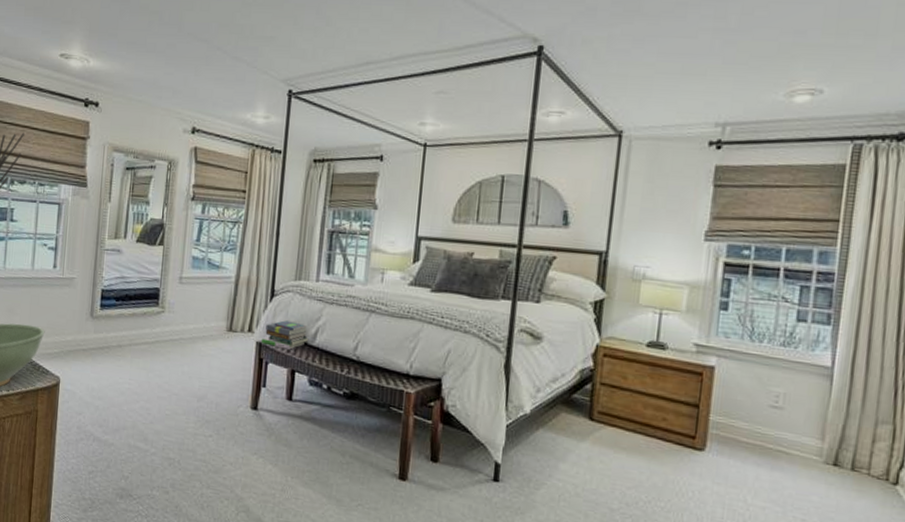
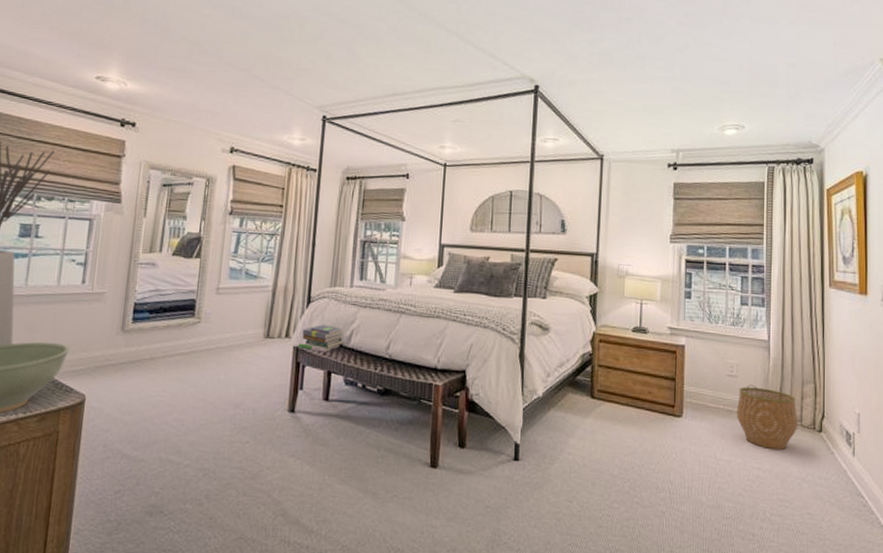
basket: none [777,419,865,502] -> present [736,384,799,450]

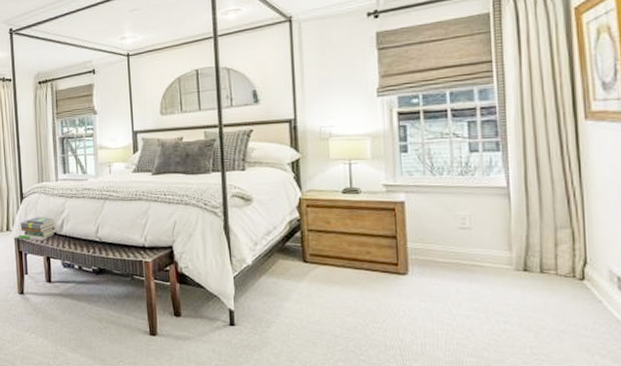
basket: present [736,384,799,450] -> none [472,235,553,302]

